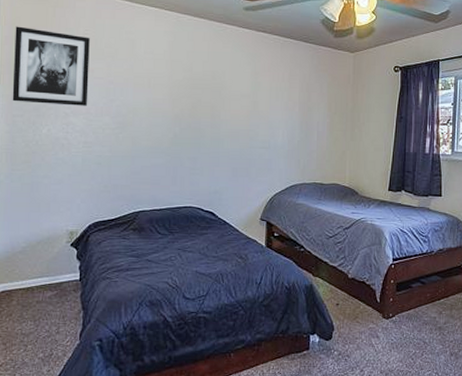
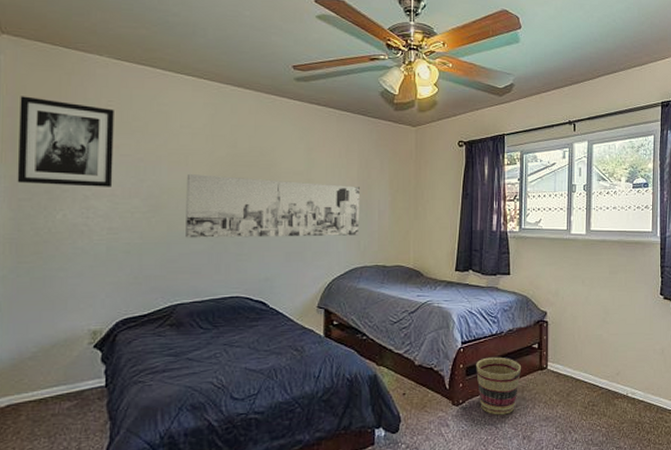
wall art: none [147,96,301,154] -> present [186,174,360,238]
basket: none [406,275,451,331] -> present [476,357,522,415]

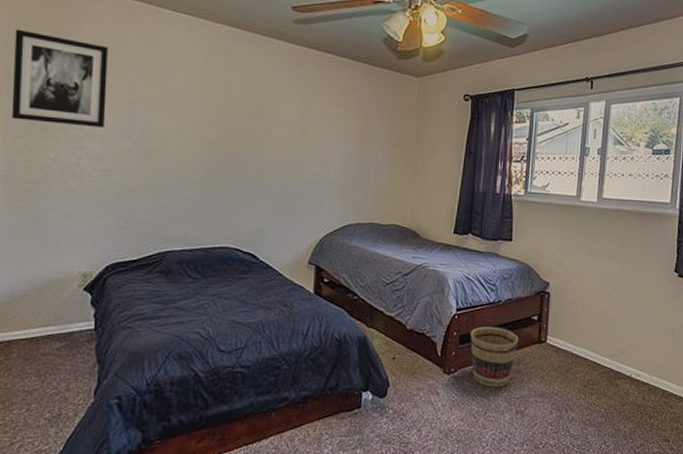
wall art: present [186,174,360,238] -> none [177,118,357,191]

